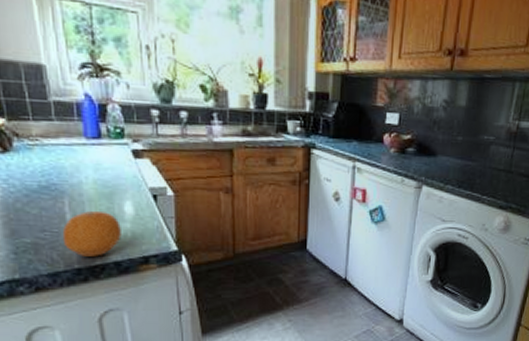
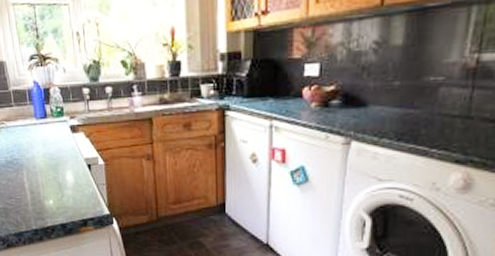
fruit: present [62,211,122,256] -> none [23,181,65,219]

